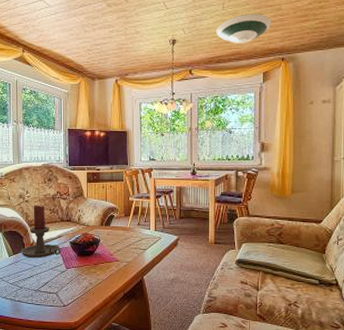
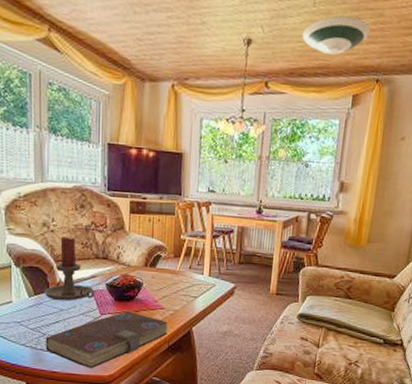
book: none [21,265,124,316] -> present [44,311,169,369]

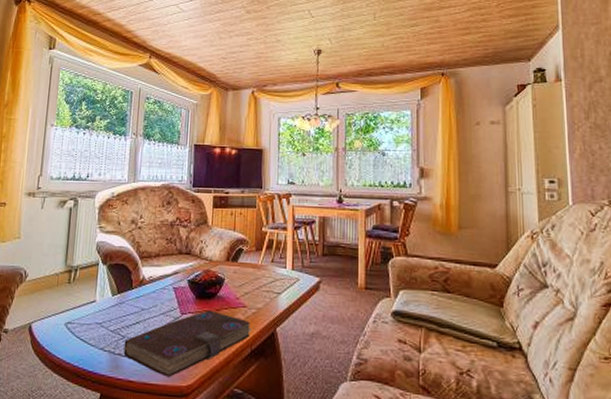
candle holder: present [44,236,94,301] -> none [127,232,176,300]
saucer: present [301,16,371,55] -> none [366,25,429,56]

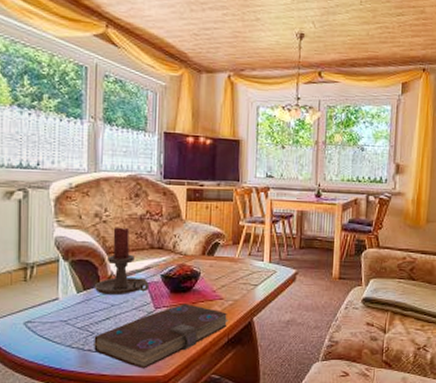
candle holder: none [127,232,176,300] -> present [94,227,149,296]

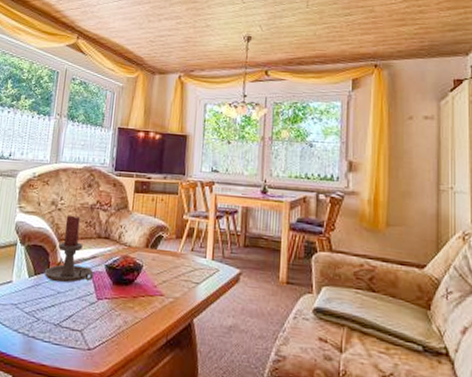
book: present [92,304,228,369] -> none [36,297,168,364]

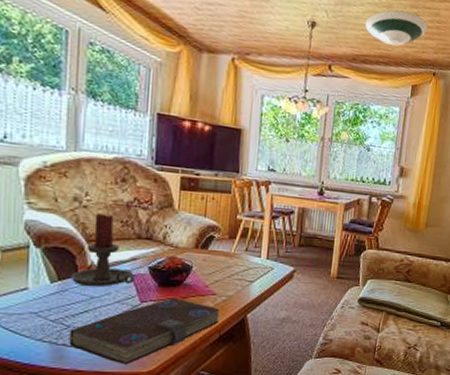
book: none [36,297,168,364] -> present [67,298,221,365]
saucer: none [297,13,363,45] -> present [364,10,428,46]

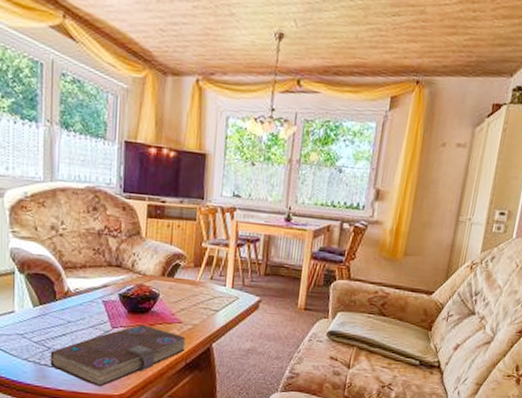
candle holder: present [70,213,134,287] -> none [50,241,106,312]
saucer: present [364,10,428,46] -> none [337,11,412,53]

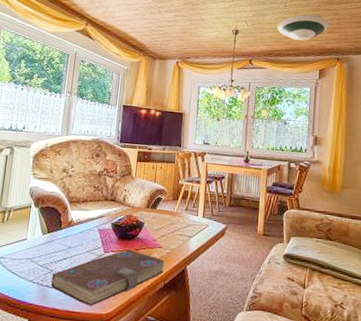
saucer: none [337,11,412,53] -> present [277,14,329,41]

